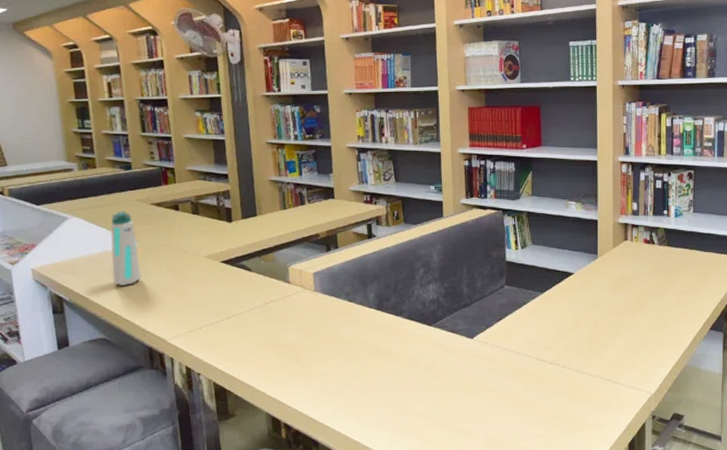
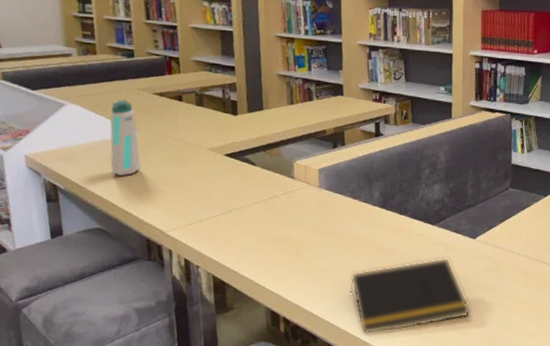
notepad: none [349,359,471,439] -> present [350,258,470,334]

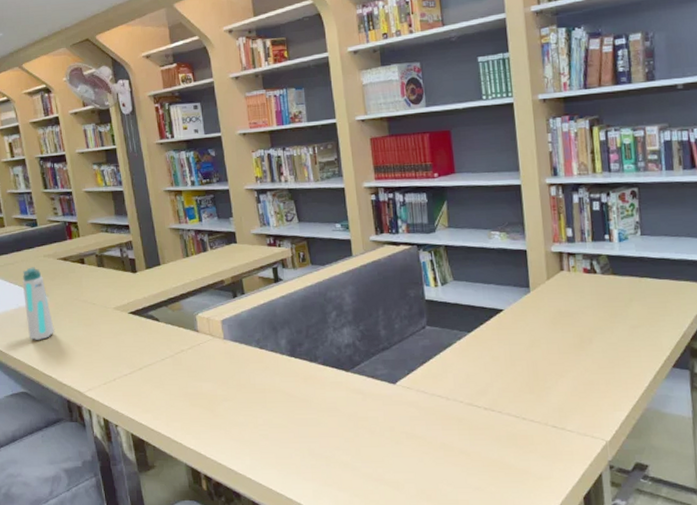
notepad: present [350,258,470,334] -> none [267,406,400,491]

